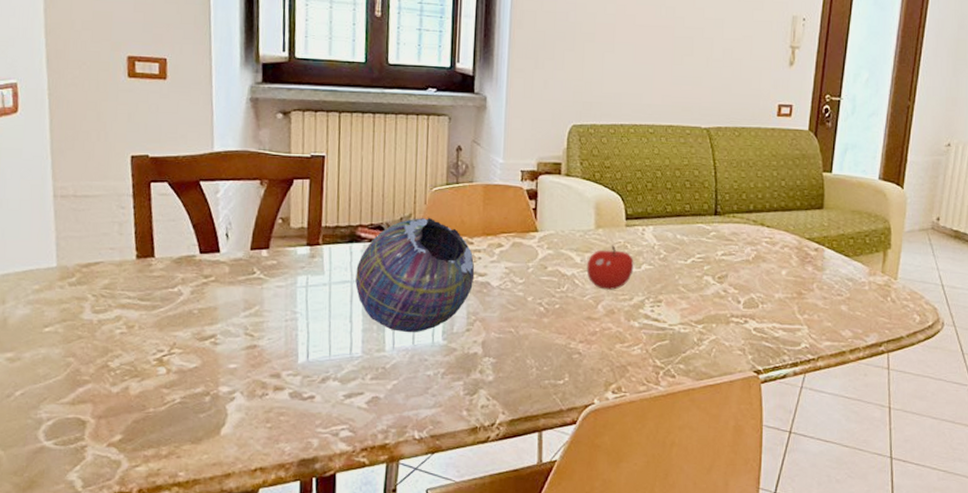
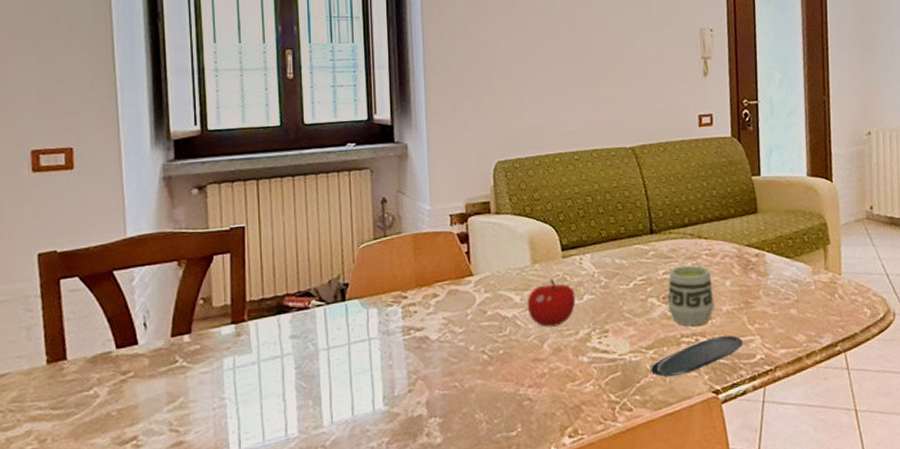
decorative ball: present [355,217,475,333] -> none [286,276,412,404]
oval tray: none [698,321,790,352] -> present [651,335,743,377]
cup: none [722,250,769,308] -> present [667,265,715,327]

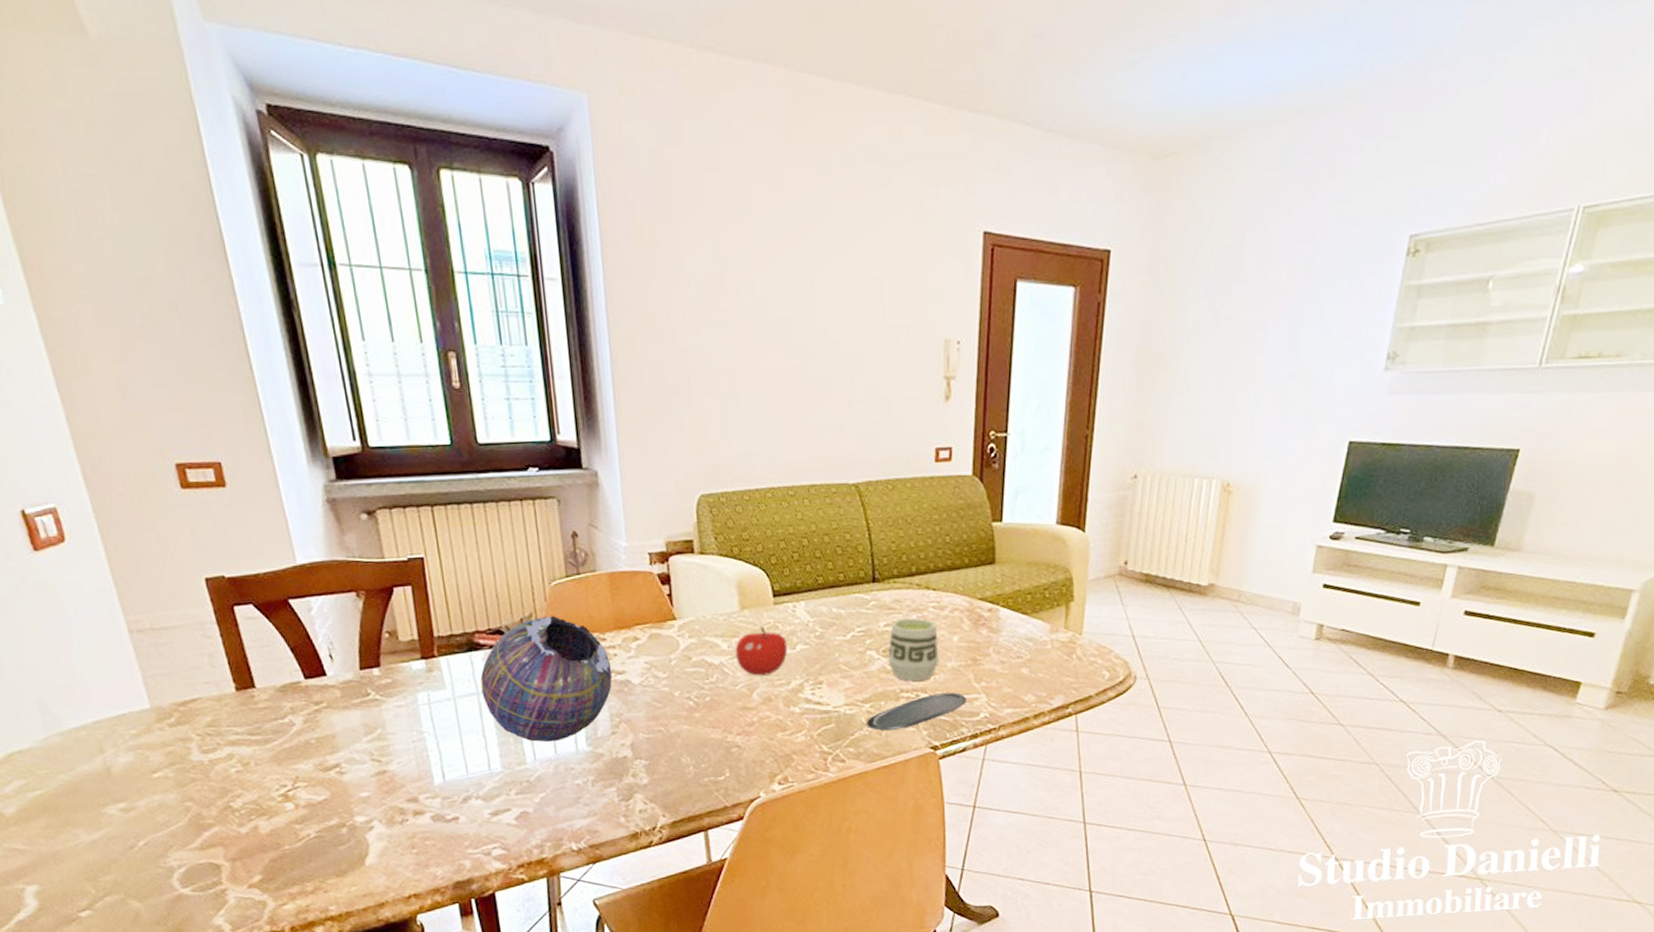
decorative ball: none [286,276,412,404] -> present [480,615,613,743]

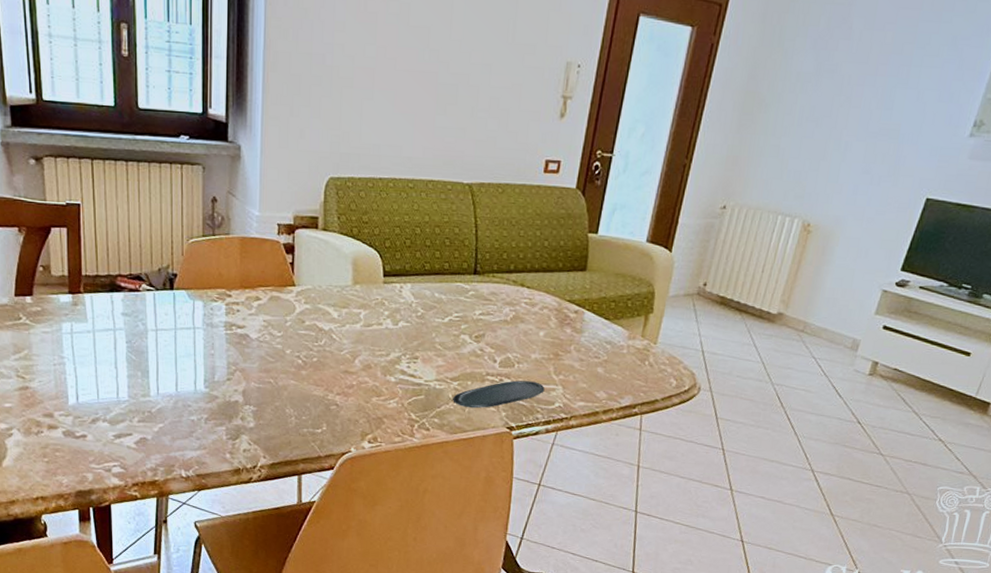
decorative ball: present [480,615,613,743] -> none [118,268,234,380]
fruit: present [735,626,788,676] -> none [344,301,391,346]
cup: present [888,618,939,682] -> none [479,309,526,368]

